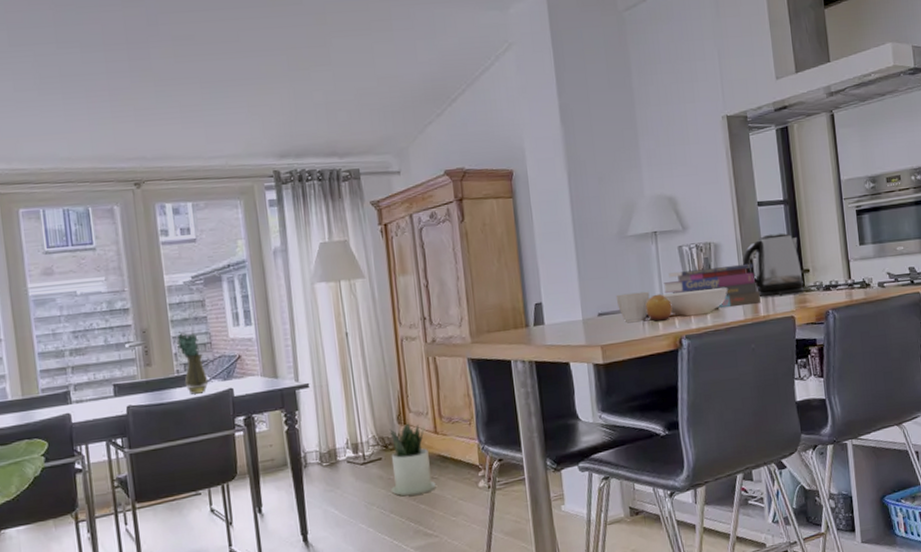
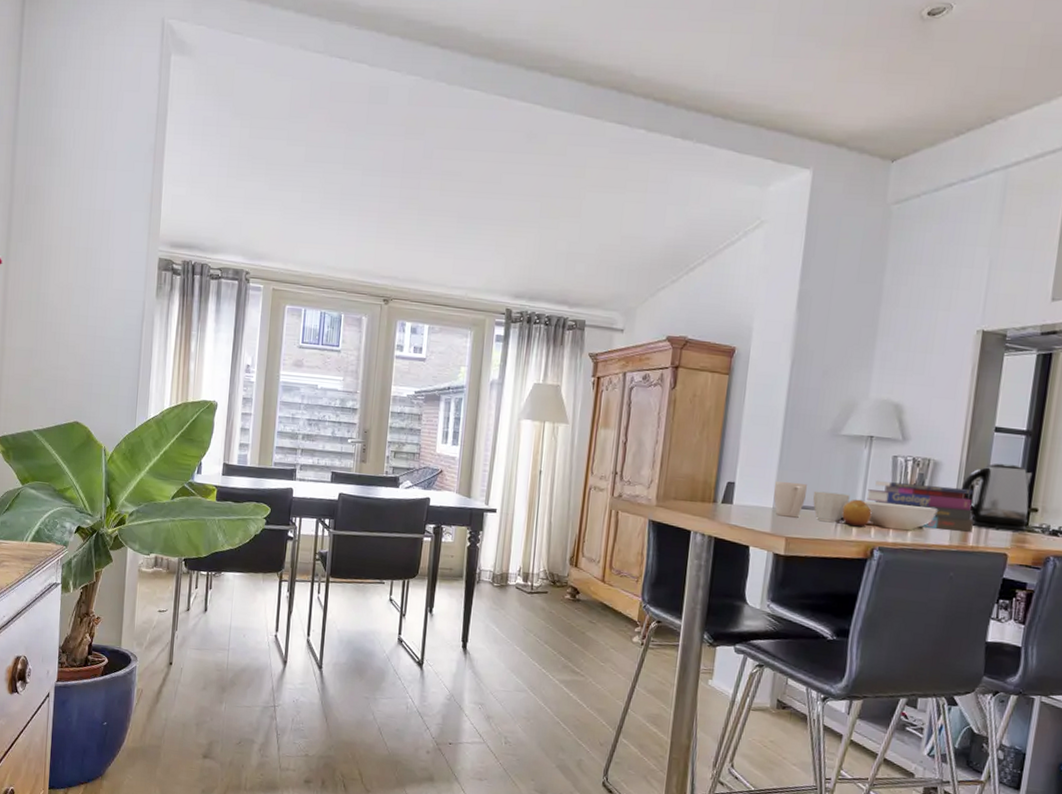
vase: present [176,330,209,395] -> none [390,437,411,497]
planter: present [389,423,436,497] -> none [549,566,593,634]
mug: none [579,289,611,327] -> present [773,480,807,518]

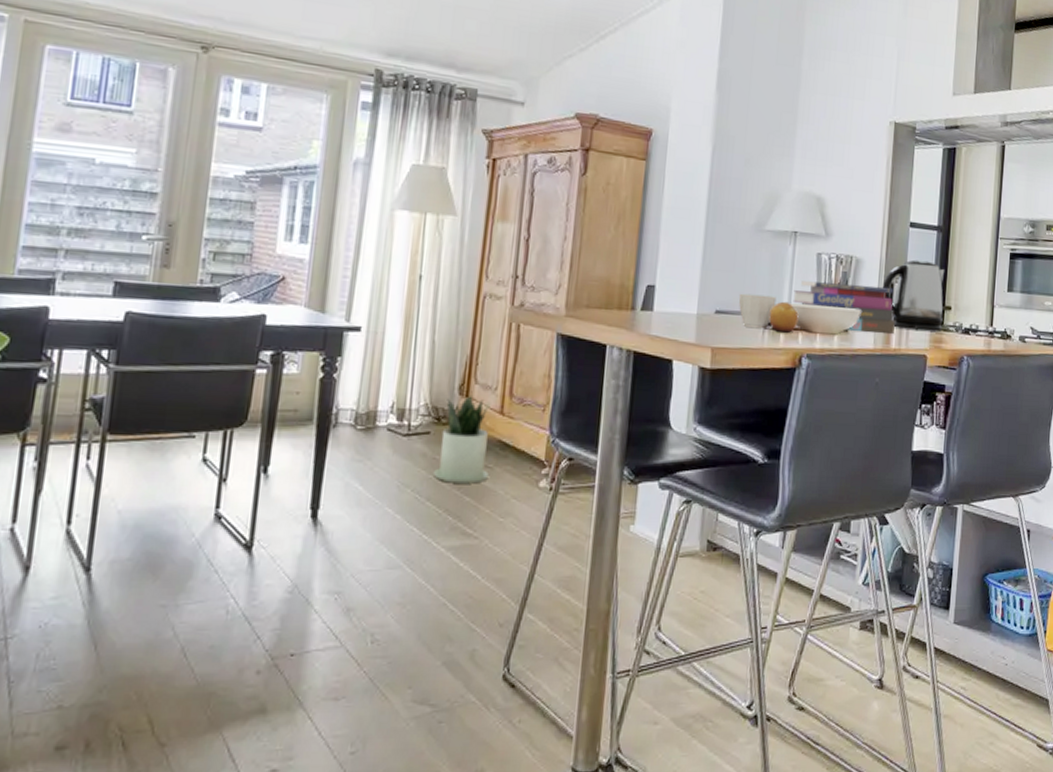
planter: none [549,566,593,634] -> present [432,396,489,484]
mug: present [773,480,807,518] -> none [697,282,732,325]

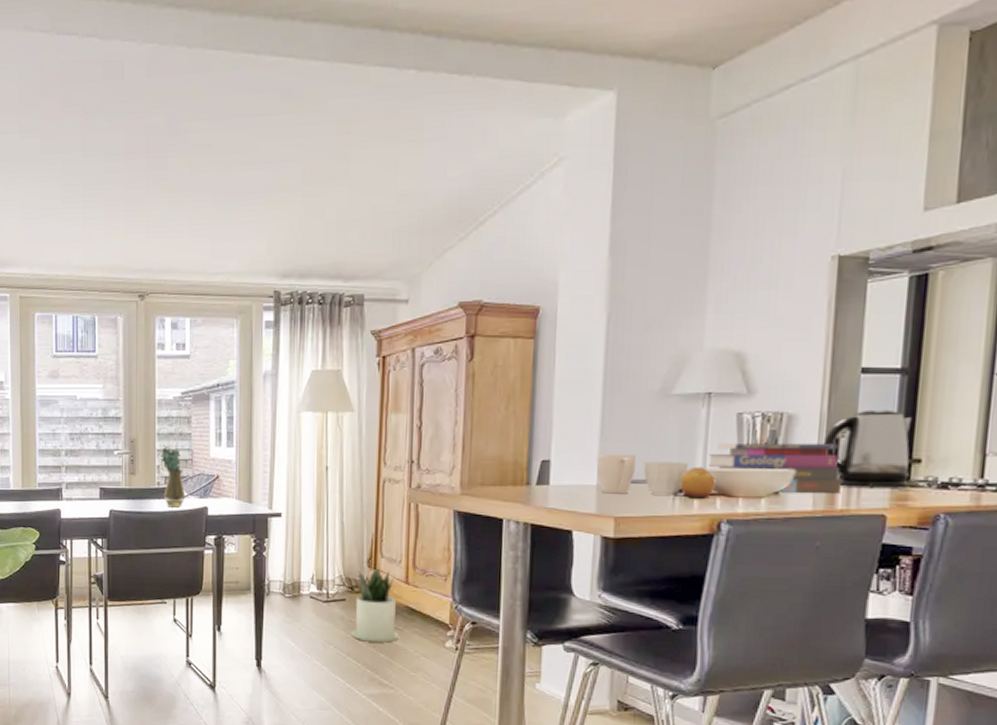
vase: none [206,232,238,314] -> present [160,444,186,508]
mug: none [697,282,732,325] -> present [597,453,636,494]

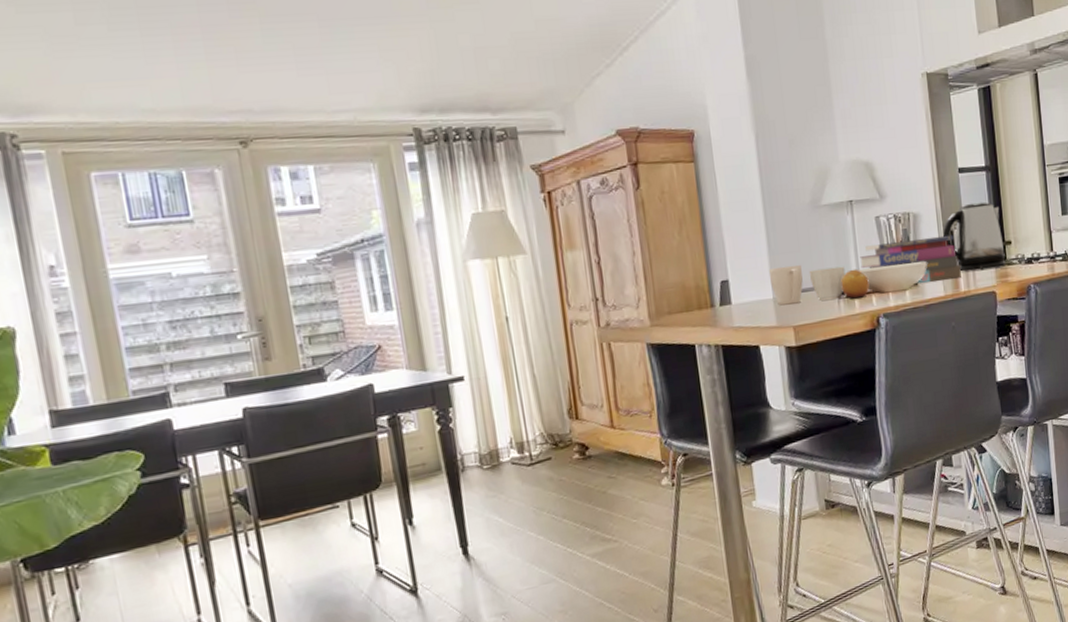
vase: present [160,444,186,508] -> none [300,318,343,393]
planter: present [350,568,399,643] -> none [559,417,614,499]

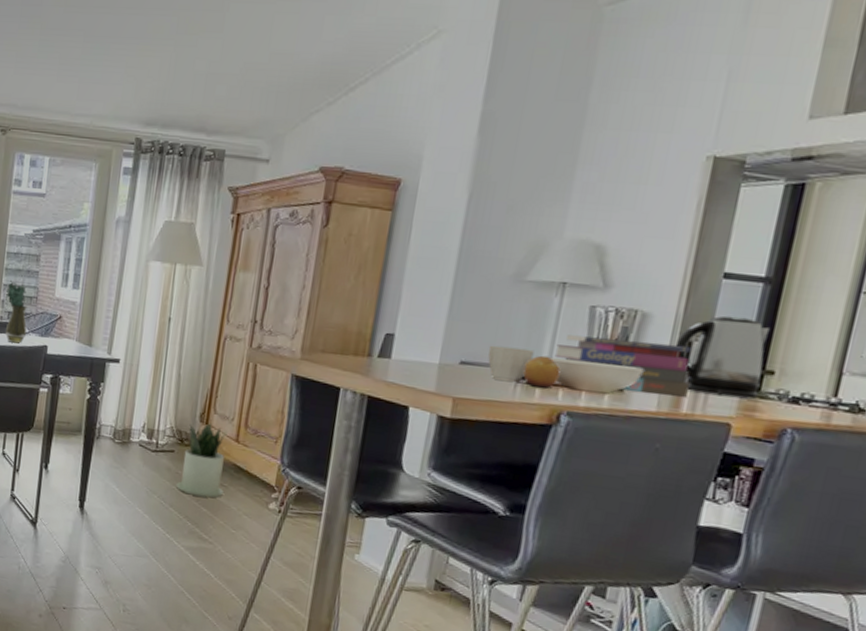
vase: none [300,318,343,393] -> present [5,279,27,344]
planter: none [559,417,614,499] -> present [175,423,226,498]
mug: present [769,264,803,306] -> none [440,332,482,376]

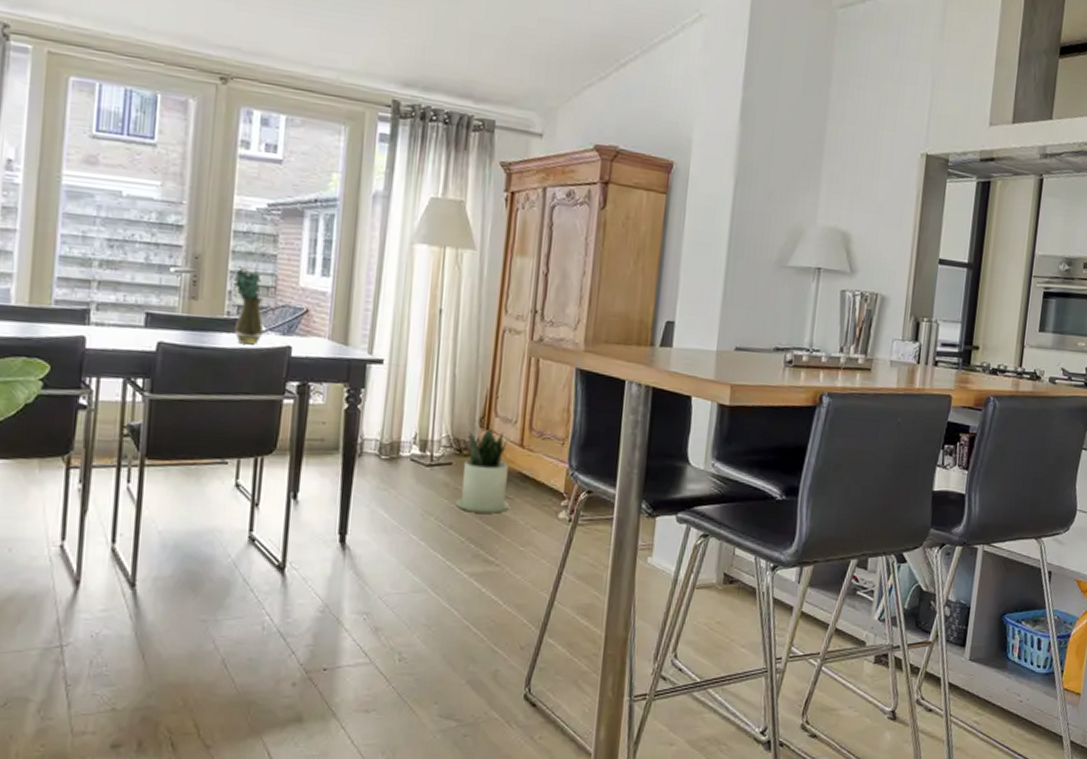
cup: present [488,345,535,383] -> none [759,330,798,367]
fruit: present [523,355,561,390] -> none [790,339,820,372]
bowl: present [549,358,644,394] -> none [810,341,885,374]
books: present [554,335,692,397] -> none [815,318,920,373]
kettle: present [675,315,771,399] -> none [907,298,974,372]

